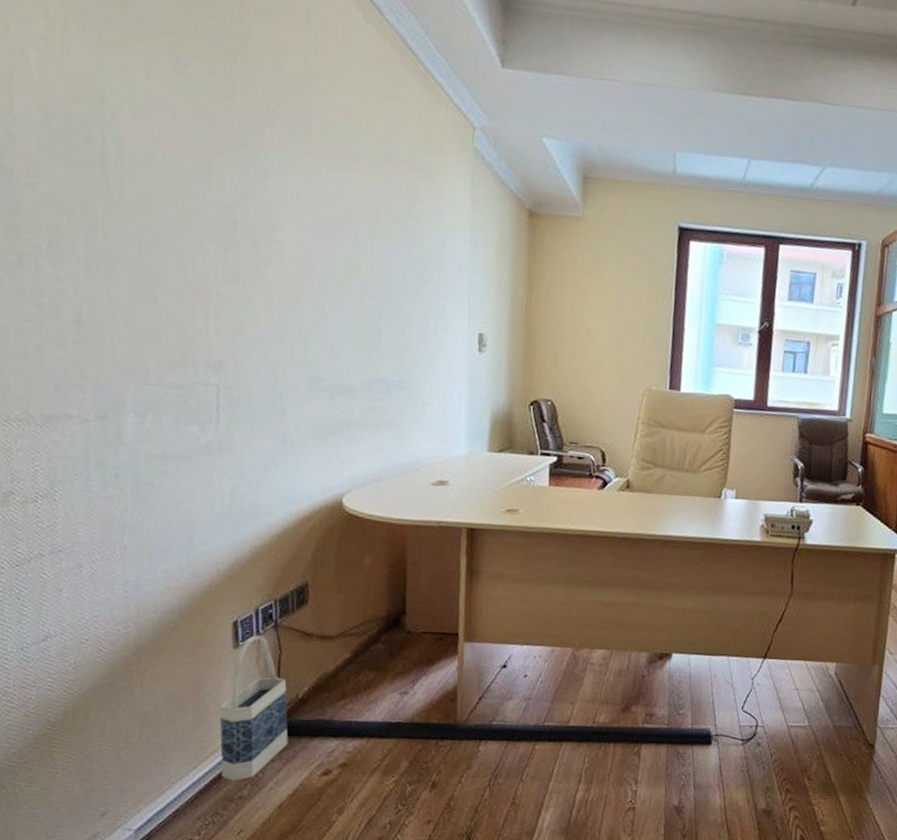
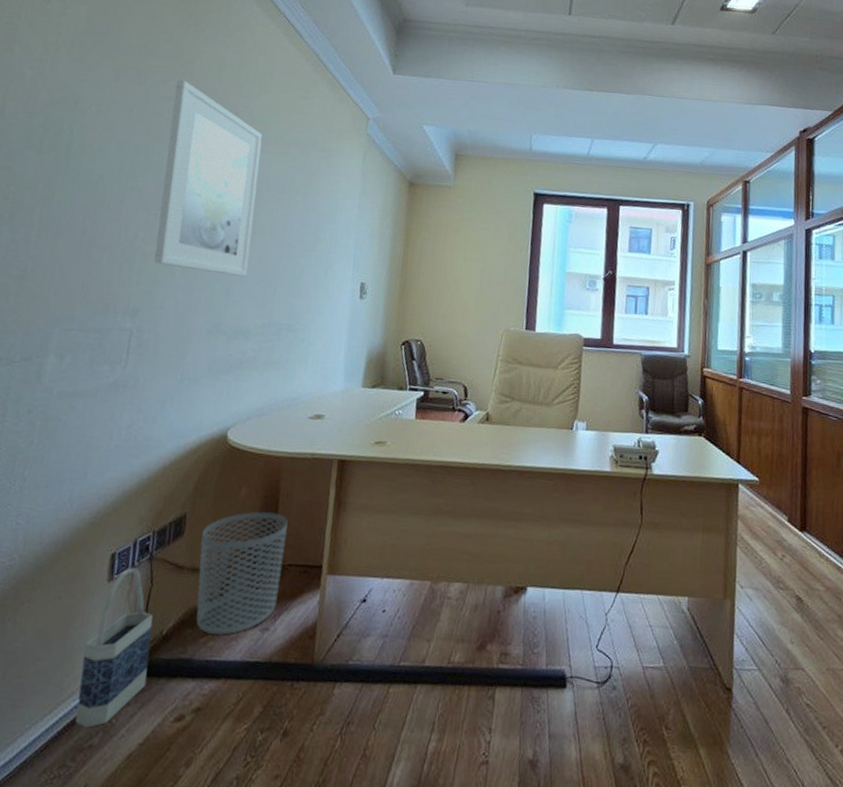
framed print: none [227,69,345,325] -> present [154,79,262,277]
waste bin: none [327,580,419,698] -> present [196,511,288,635]

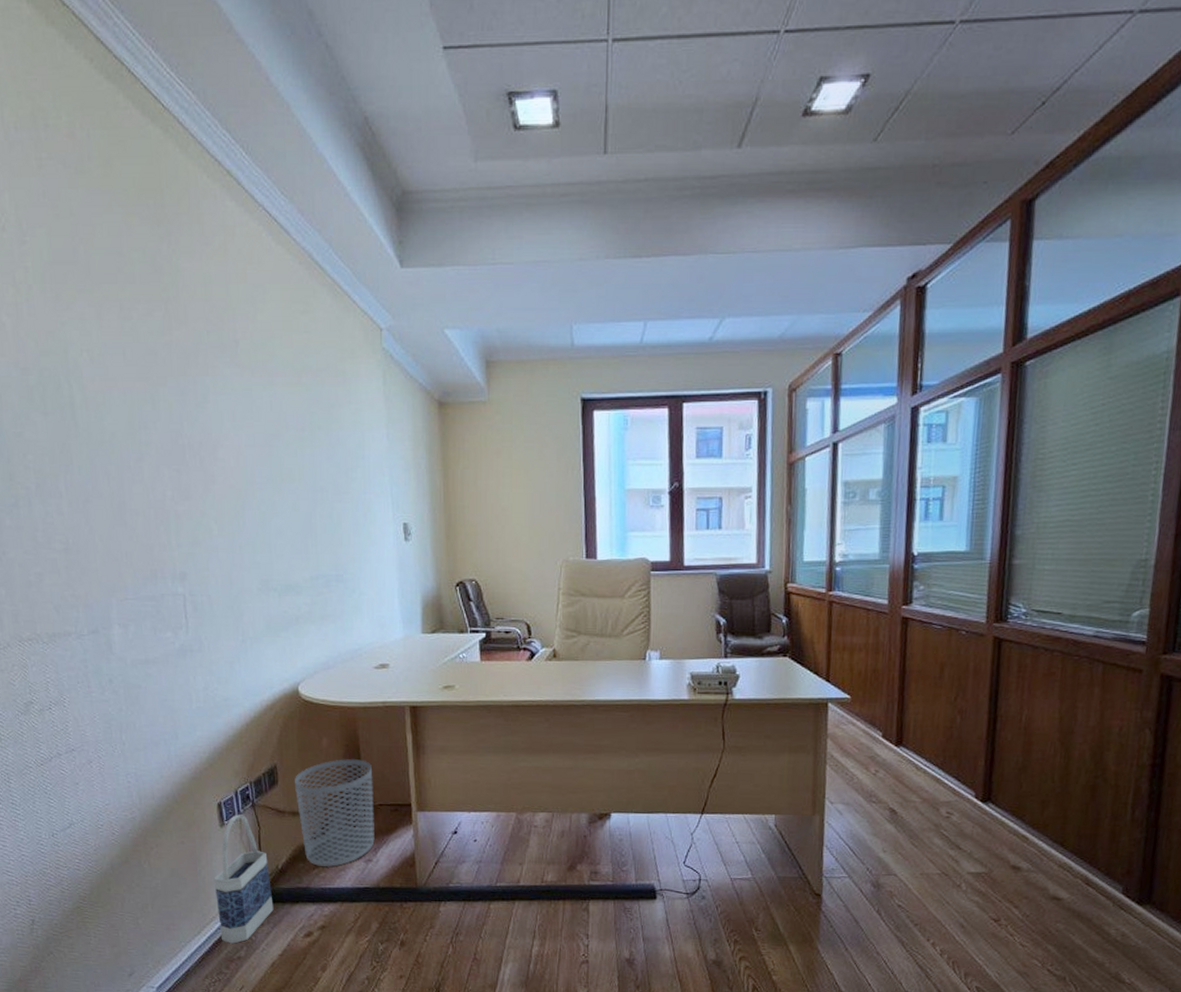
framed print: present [154,79,262,277] -> none [164,308,285,529]

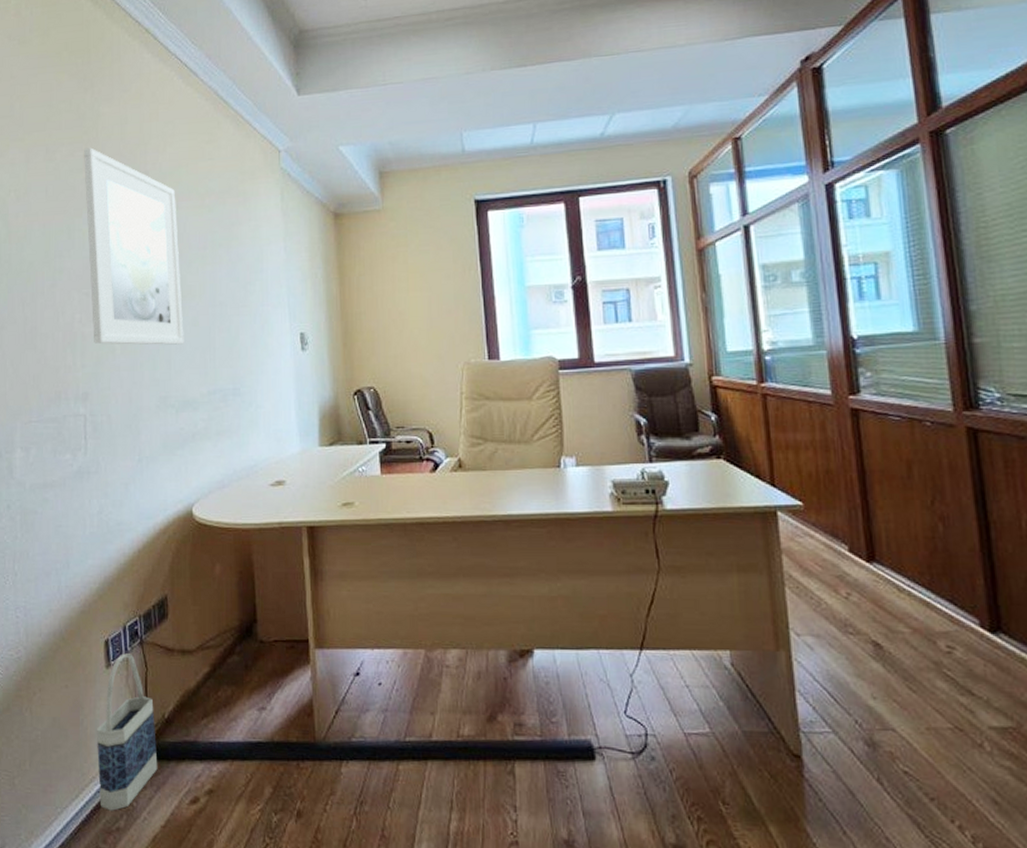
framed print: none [164,308,285,529] -> present [84,147,184,345]
waste bin: present [295,759,375,867] -> none [186,588,269,716]

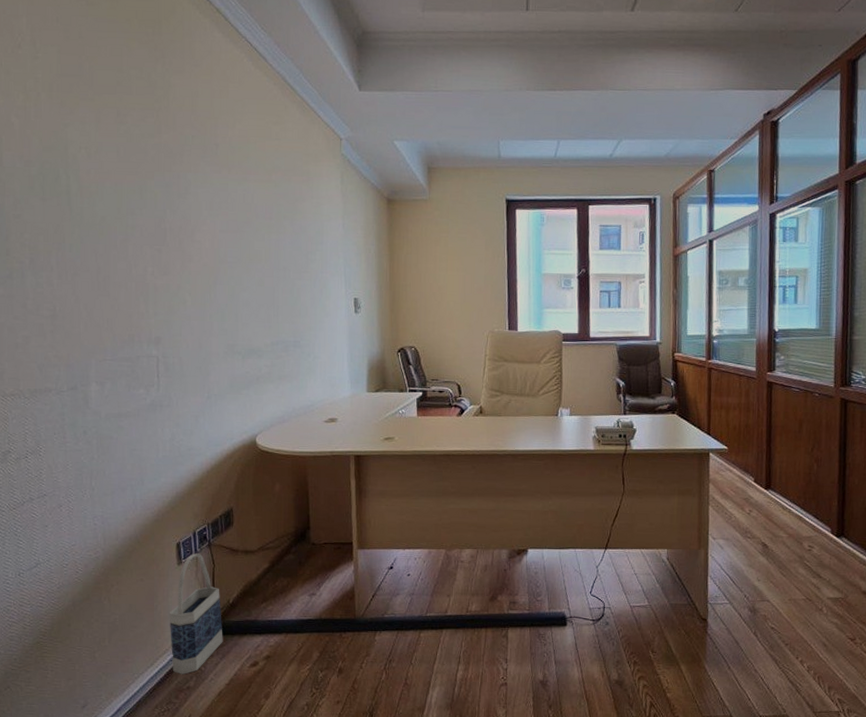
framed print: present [84,147,184,345] -> none [155,115,251,301]

